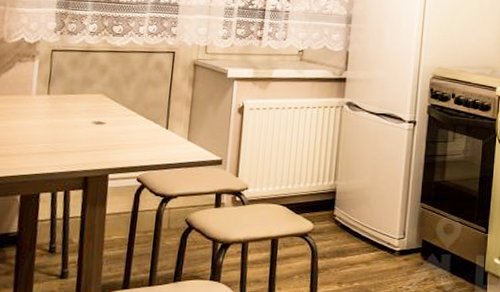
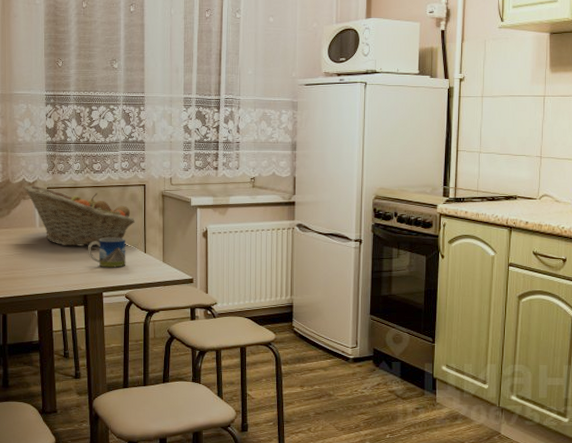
fruit basket: none [20,46,158,120] -> present [23,185,135,247]
mug: none [95,110,144,145] -> present [88,237,126,268]

